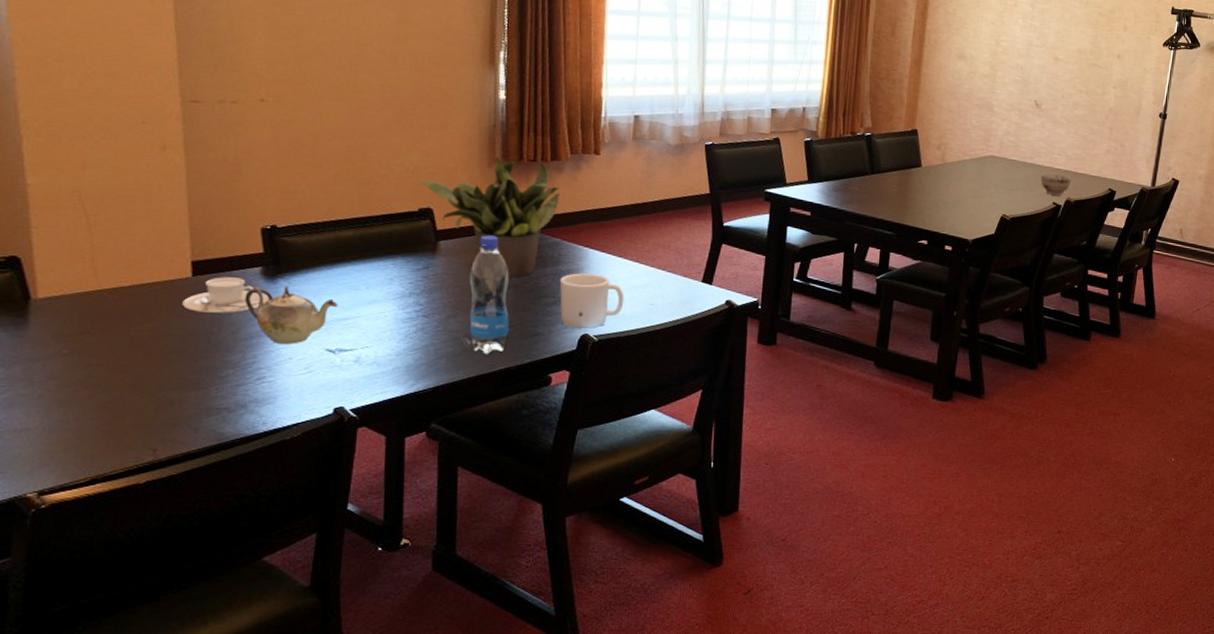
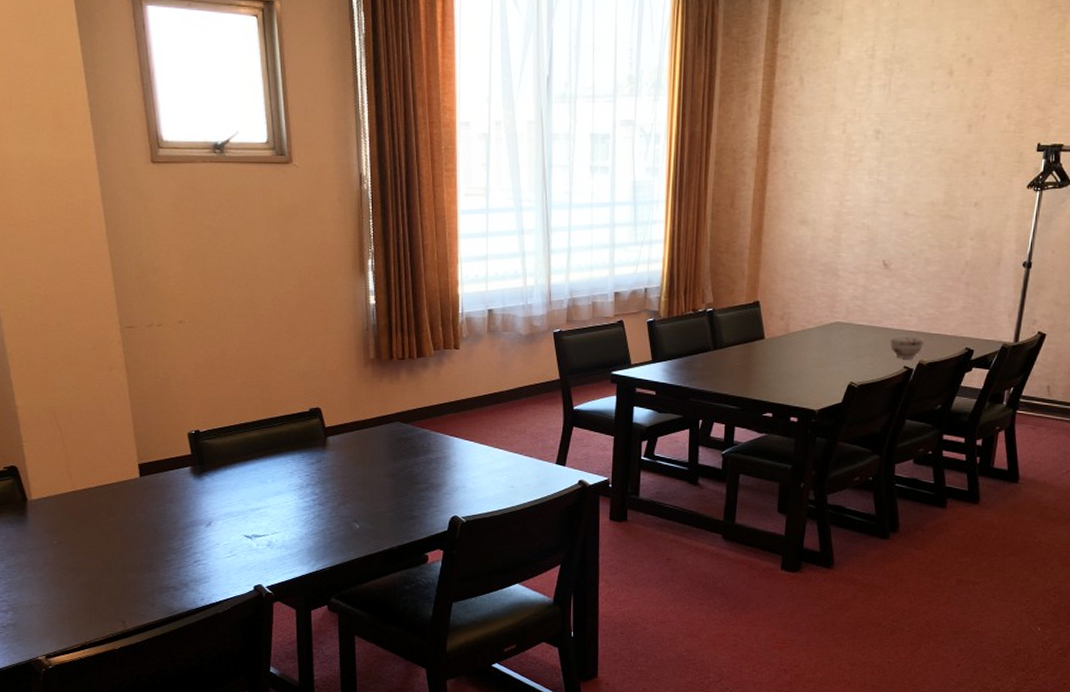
teacup: present [182,277,270,313] -> none [134,476,199,507]
teapot: present [244,286,339,344] -> none [180,482,252,532]
potted plant: present [419,156,561,278] -> none [308,357,427,467]
bottle: present [469,235,510,355] -> none [354,430,390,537]
mug: present [559,273,624,329] -> none [430,460,487,512]

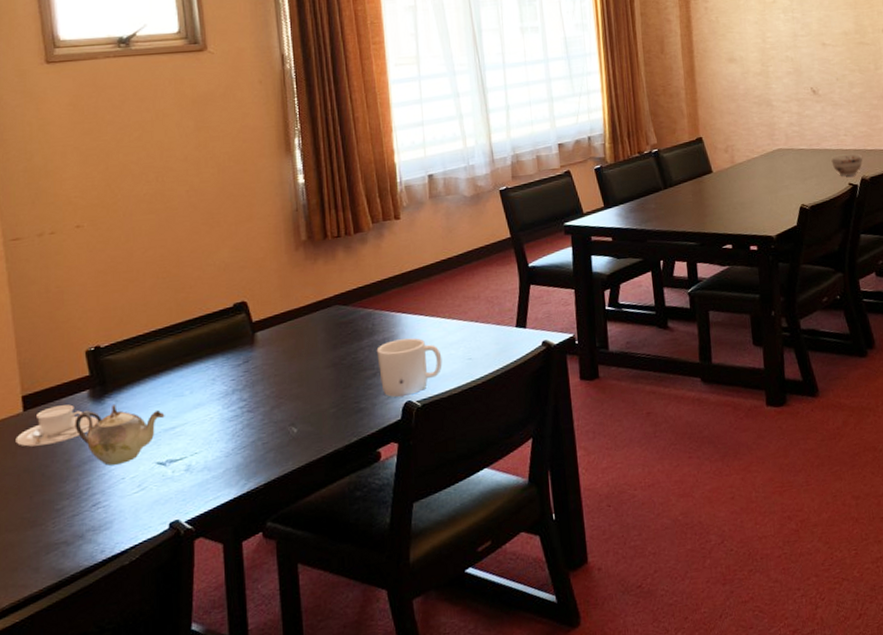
teacup: none [134,476,199,507] -> present [16,404,99,447]
teapot: none [180,482,252,532] -> present [75,405,165,466]
mug: none [430,460,487,512] -> present [376,338,443,398]

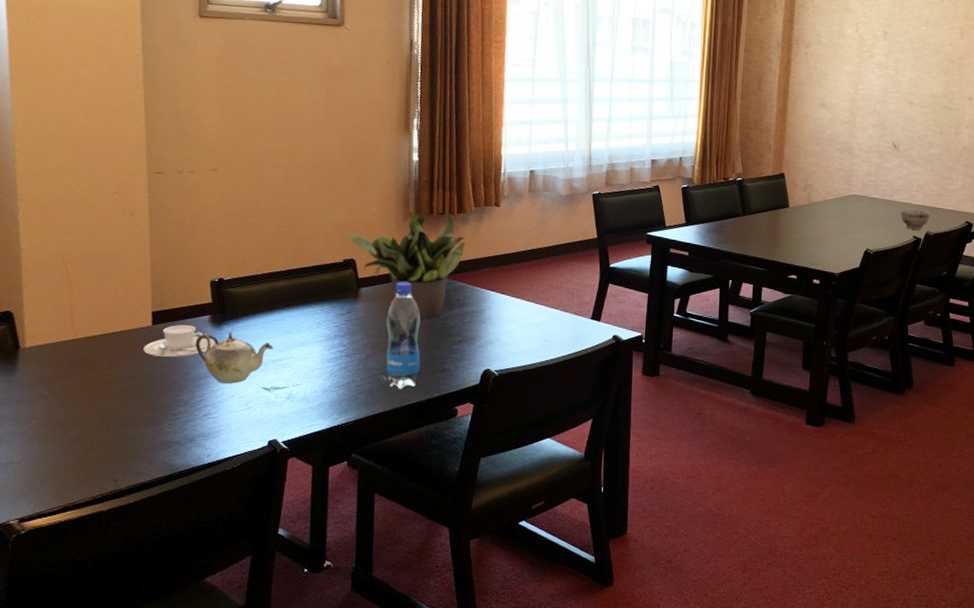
potted plant: none [231,236,367,358] -> present [344,211,466,320]
bottle: none [288,317,333,440] -> present [386,282,421,390]
mug: present [376,338,443,398] -> none [464,314,522,365]

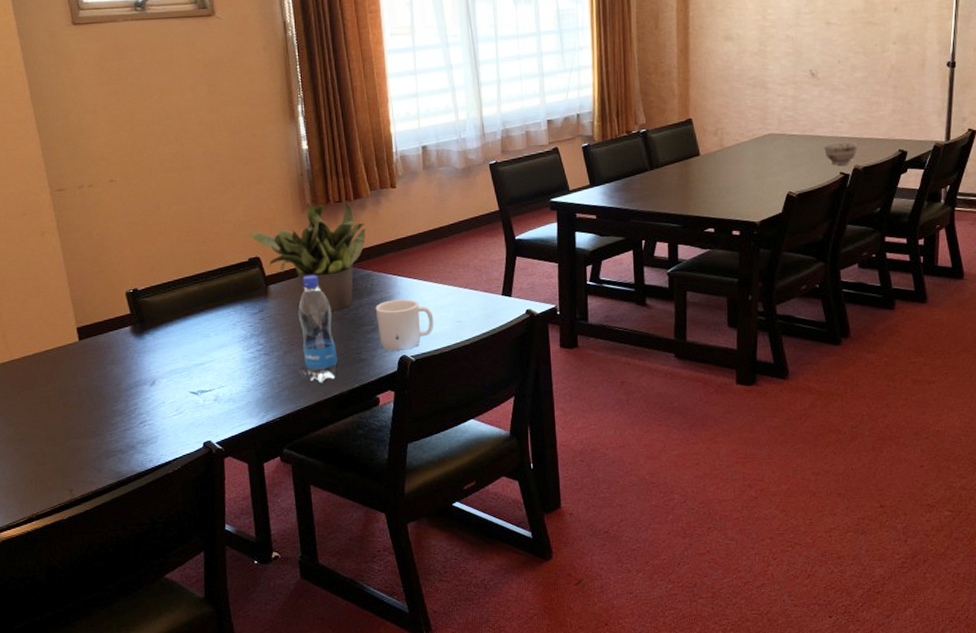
teacup: present [143,325,216,357] -> none [75,337,141,371]
teapot: present [195,332,274,384] -> none [121,340,195,391]
mug: none [464,314,522,365] -> present [375,299,434,352]

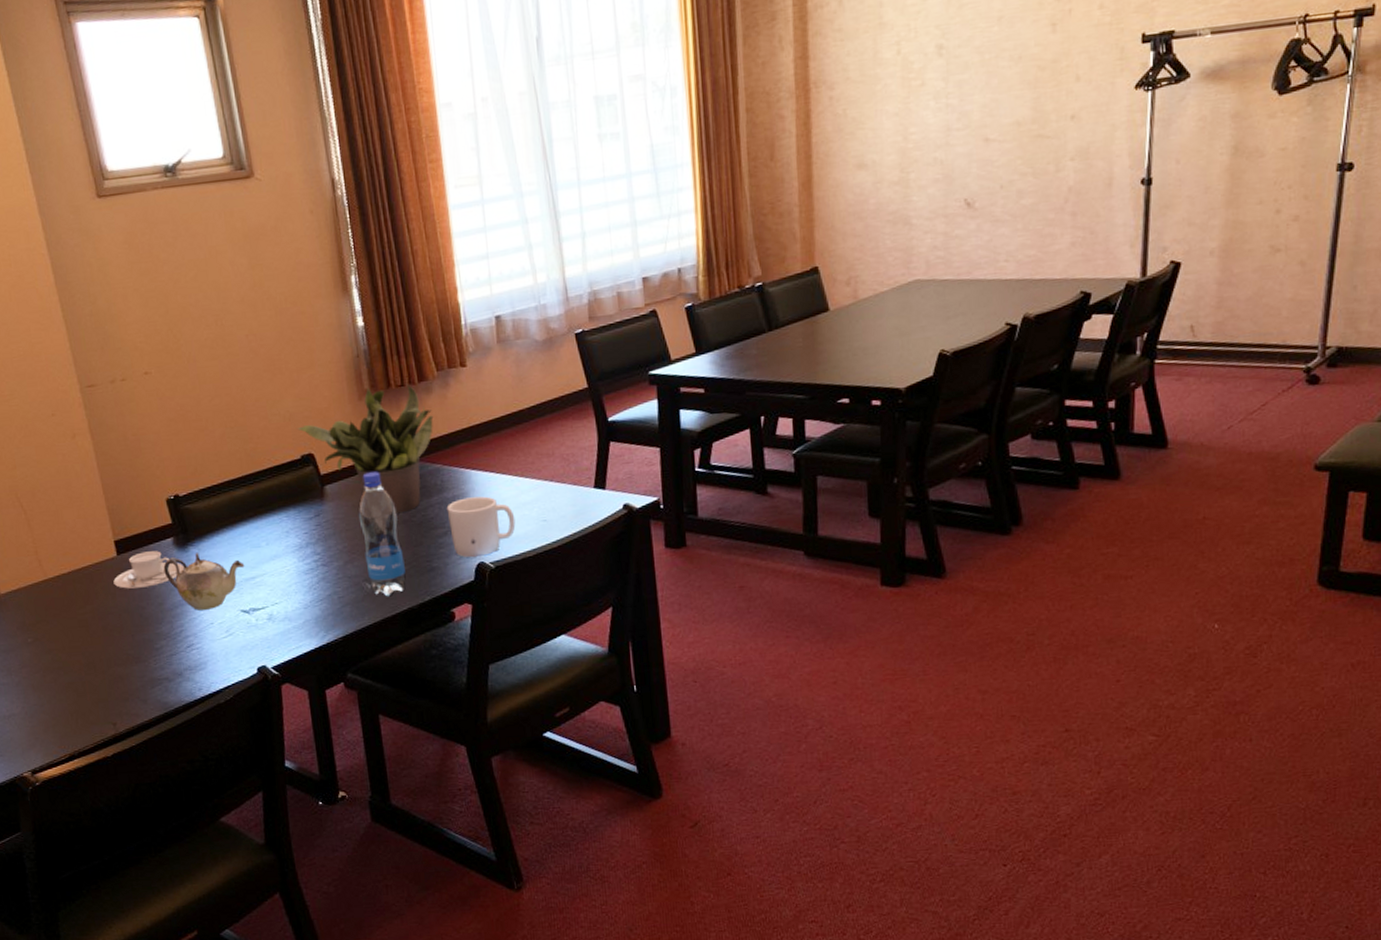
teacup: none [75,337,141,371] -> present [113,551,185,589]
teapot: none [121,340,195,391] -> present [163,553,245,611]
teacup: present [824,141,858,164] -> none [984,285,1028,314]

